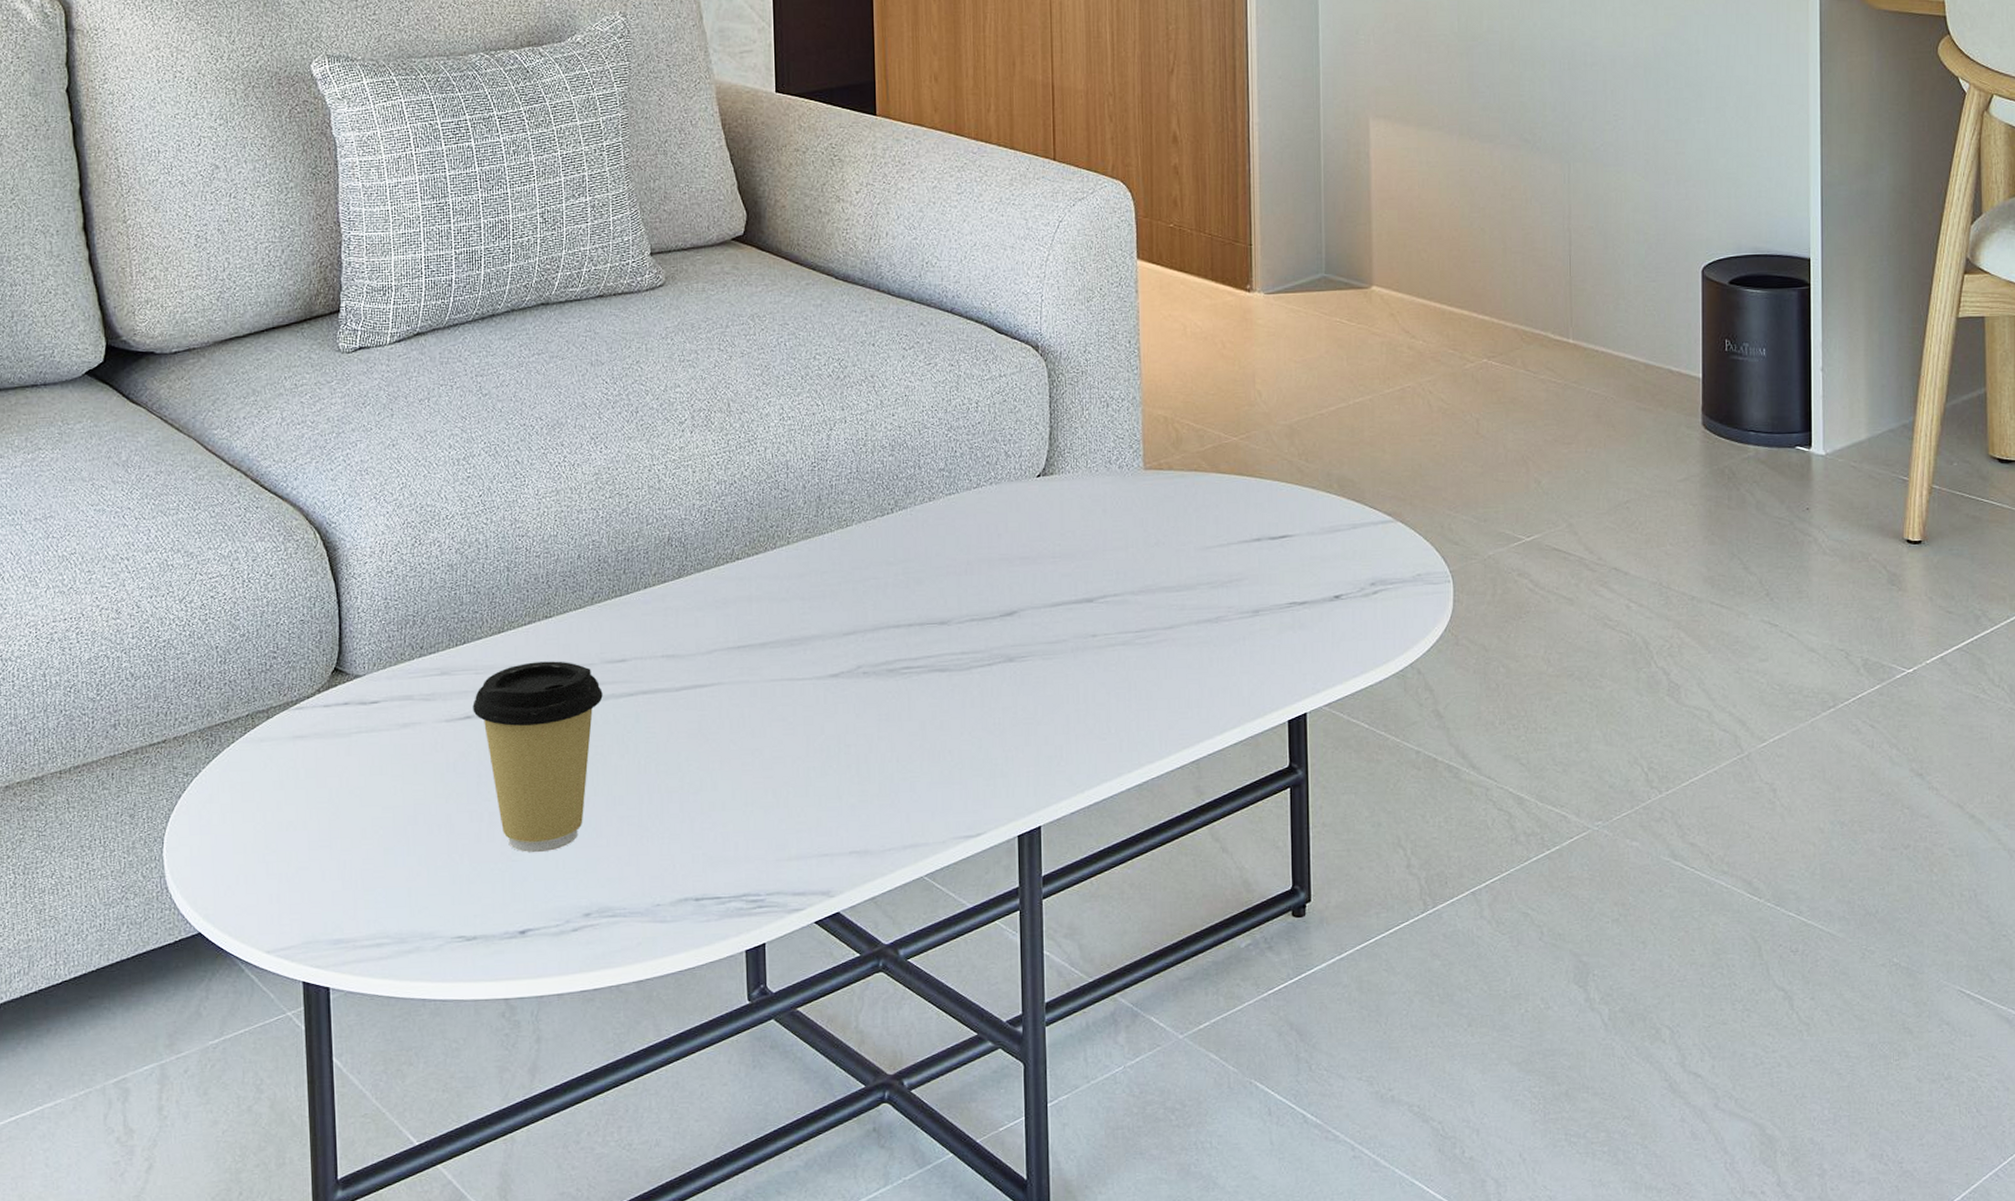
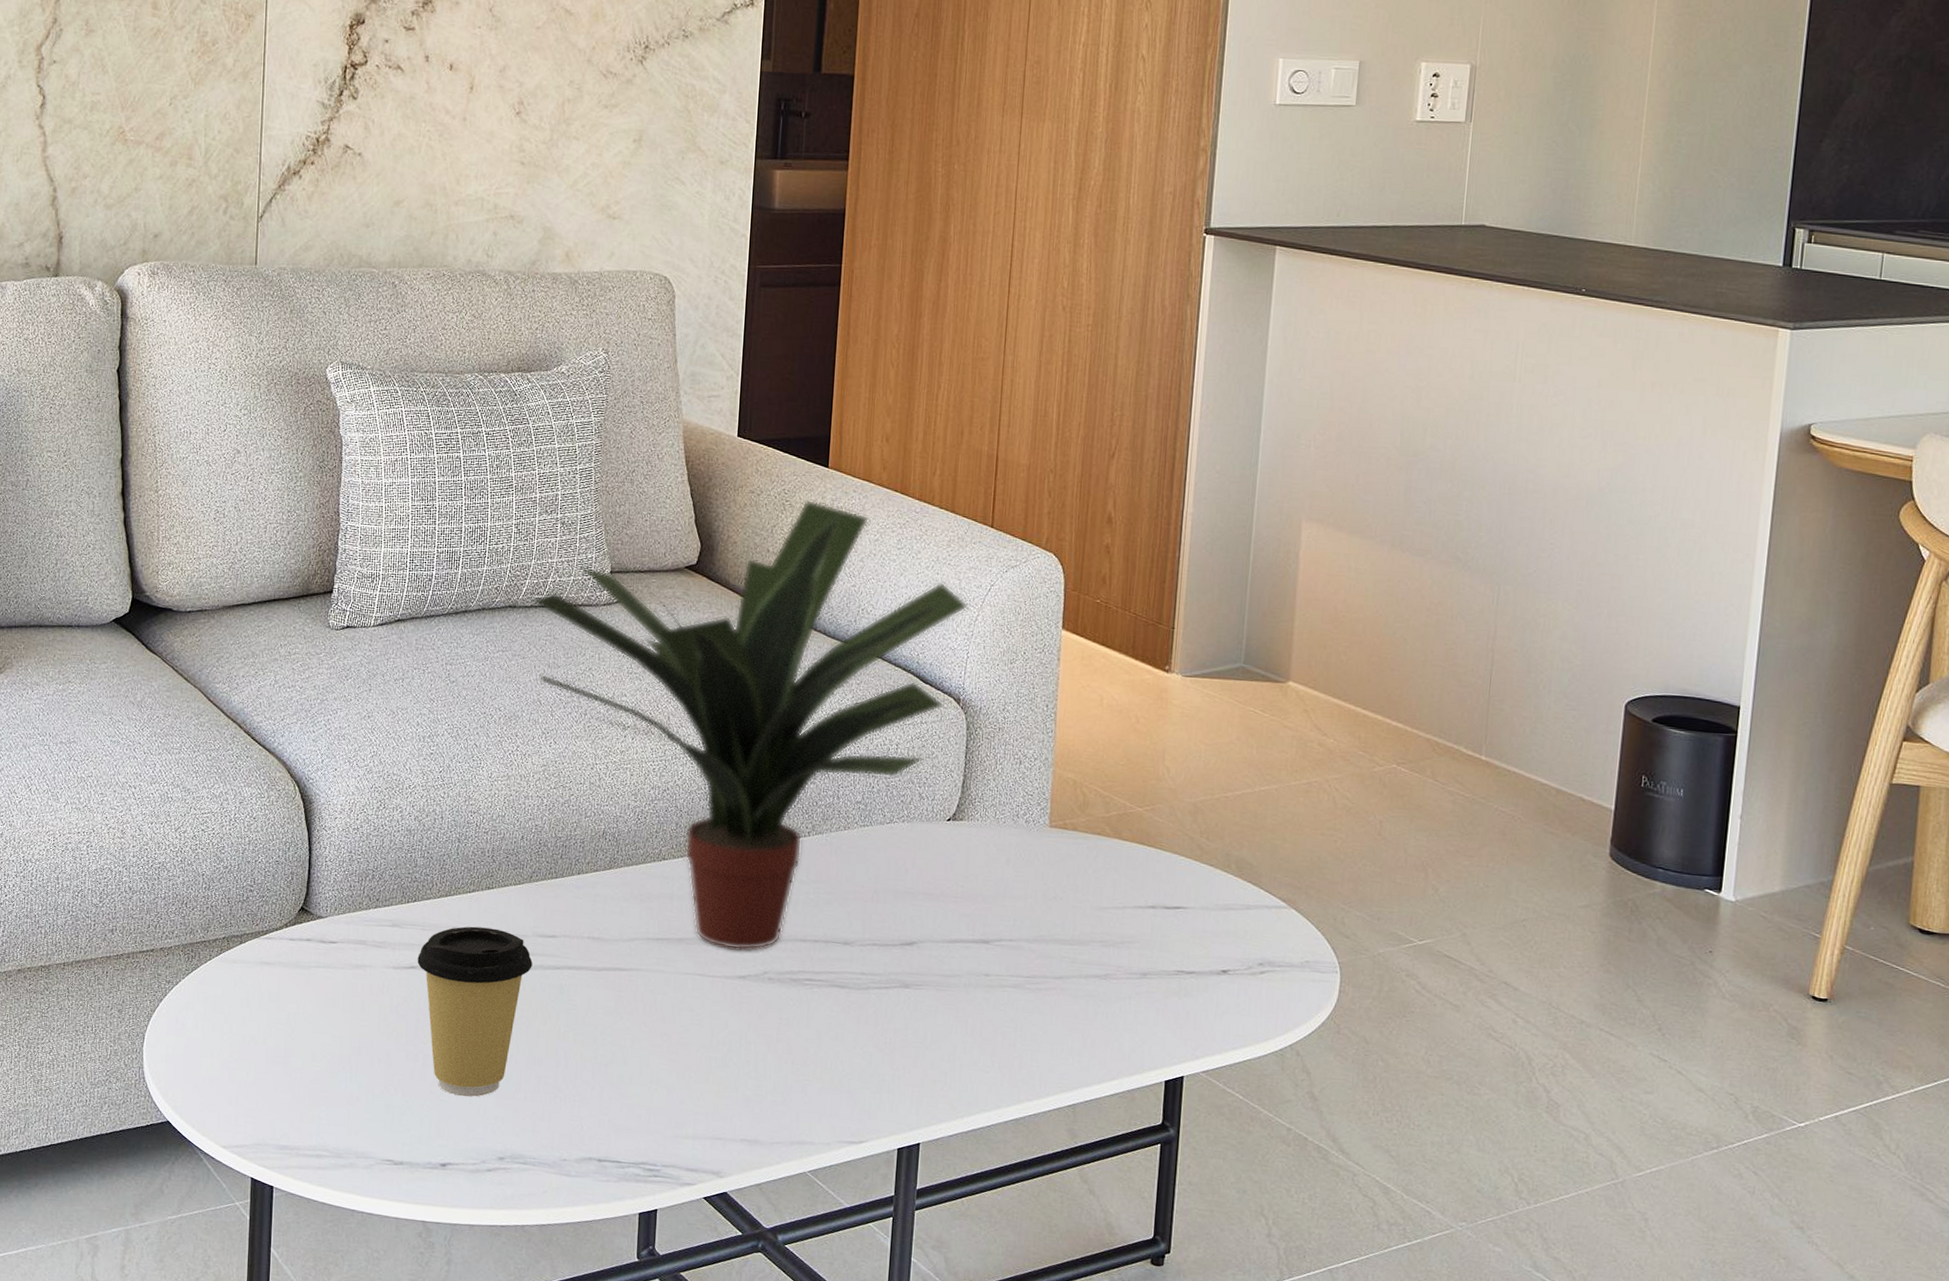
potted plant: none [506,151,1038,647] -> present [489,470,969,951]

